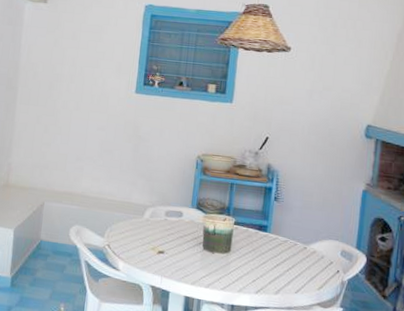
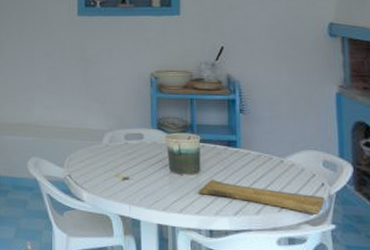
cutting board: none [226,259,338,299] -> present [198,179,325,216]

